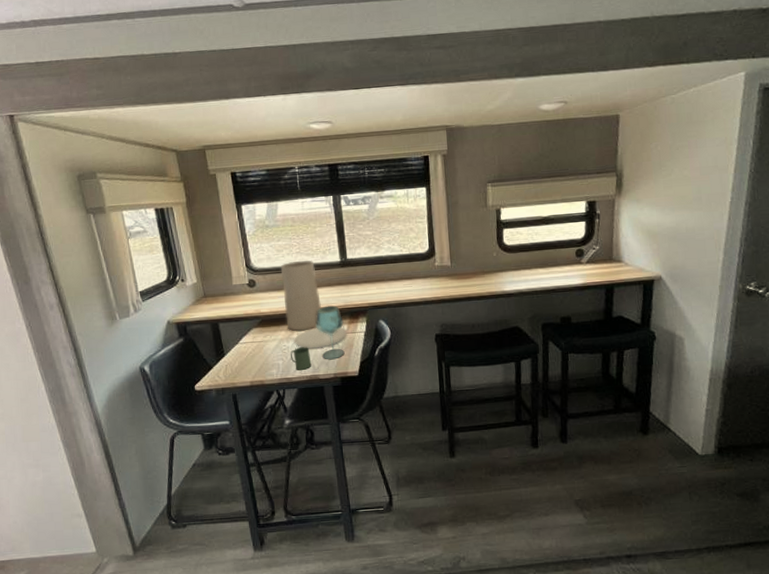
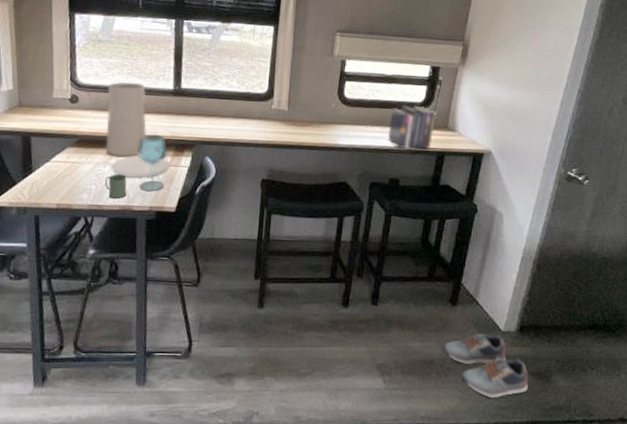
books: none [552,242,600,286] -> present [387,105,437,150]
shoe: none [640,459,736,524] -> present [443,333,528,399]

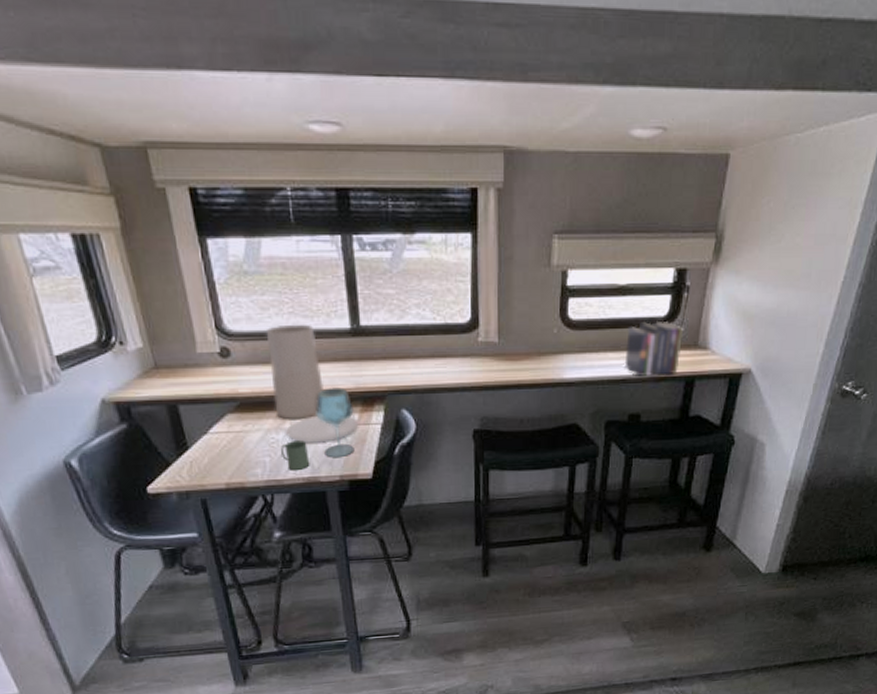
shoe: present [443,333,528,399] -> none [696,578,792,644]

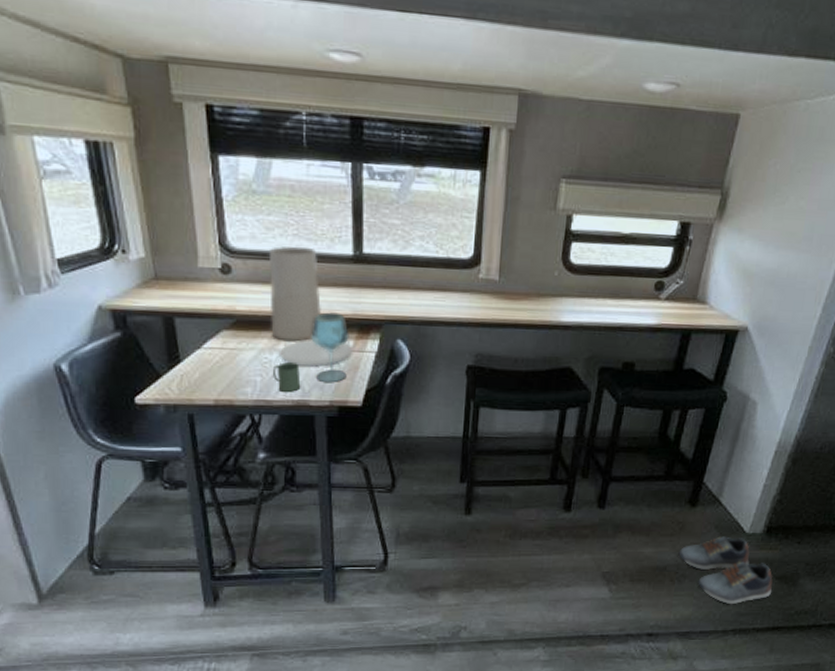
books: present [624,320,684,376] -> none [622,271,684,327]
shoe: none [696,578,792,644] -> present [678,536,773,605]

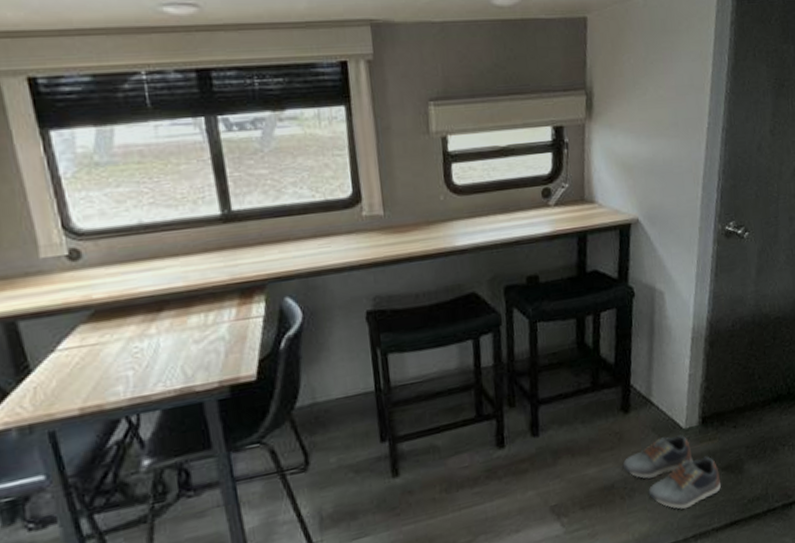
vase: present [268,246,321,342] -> none [122,214,194,325]
cup: present [272,362,301,393] -> none [145,345,182,383]
plate: present [280,339,354,367] -> none [152,312,238,348]
wine glass: present [311,312,349,383] -> none [185,280,234,363]

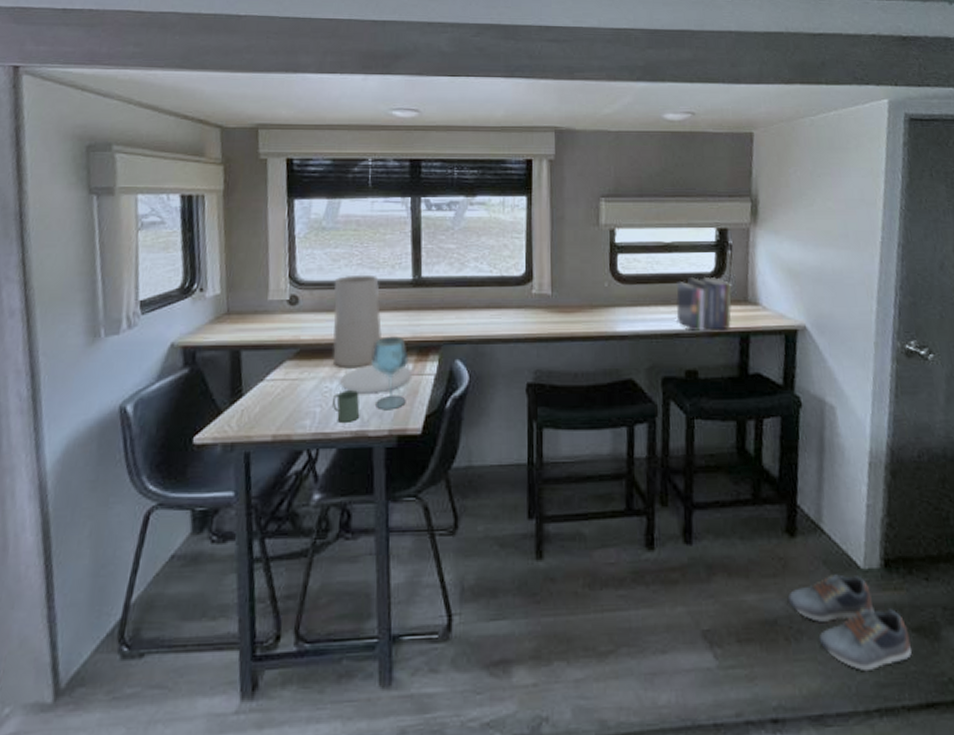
vase: none [122,214,194,325] -> present [332,274,382,369]
cup: none [145,345,182,383] -> present [332,390,360,424]
plate: none [152,312,238,348] -> present [340,365,413,393]
wine glass: none [185,280,234,363] -> present [371,336,409,411]
books: none [514,178,570,236] -> present [675,276,733,331]

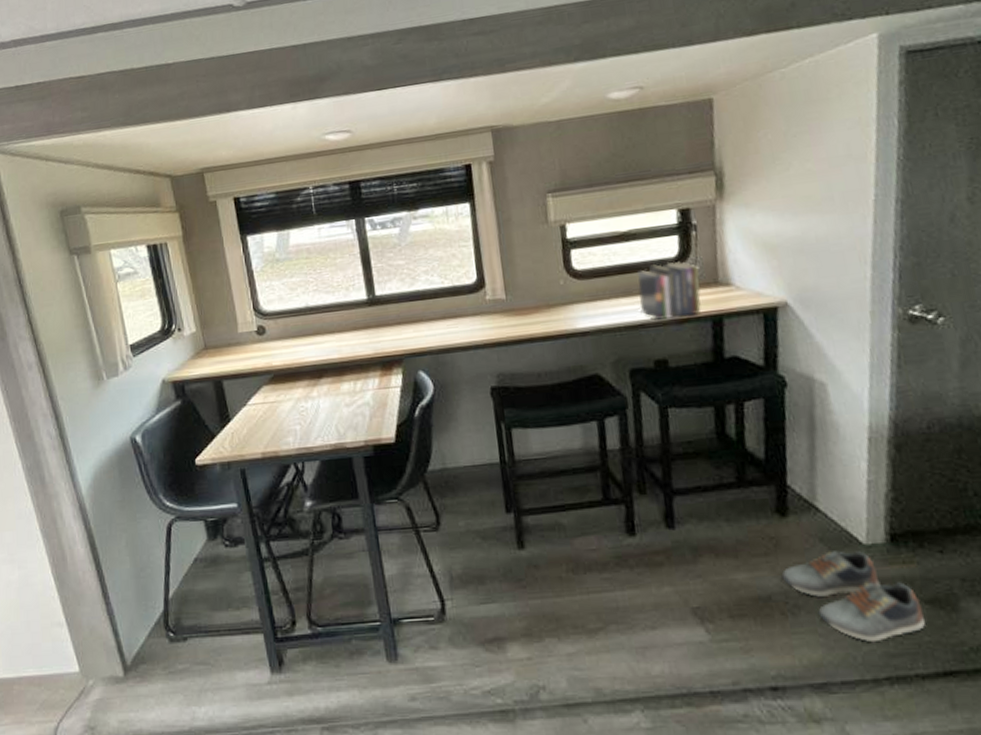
vase: present [332,274,382,369] -> none [294,299,346,389]
cup: present [332,390,360,424] -> none [309,407,336,438]
plate: present [340,365,413,393] -> none [314,381,380,409]
wine glass: present [371,336,409,411] -> none [339,354,377,424]

